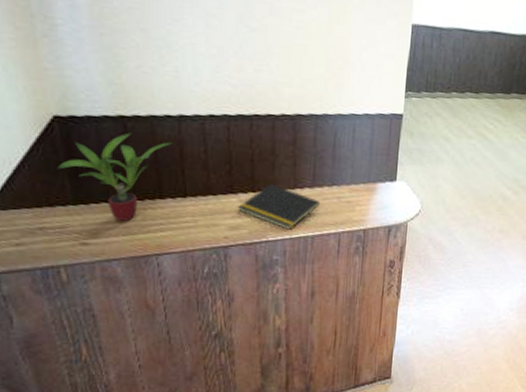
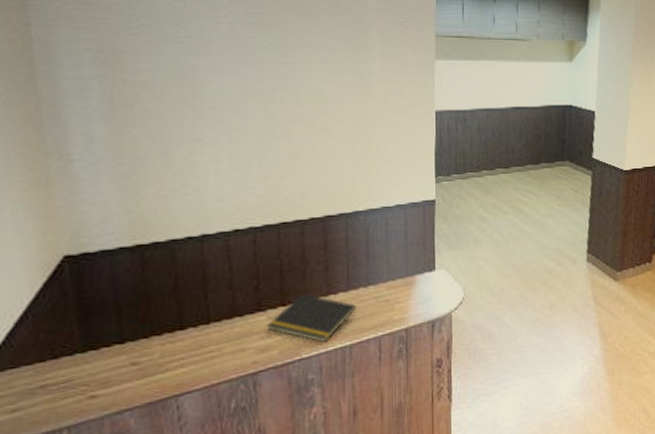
potted plant: present [57,132,172,221] -> none [64,261,194,363]

